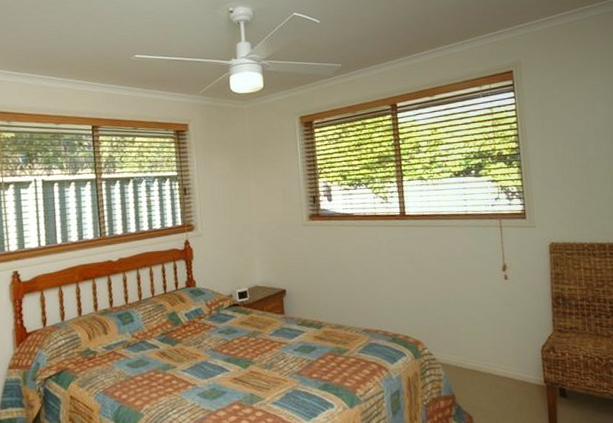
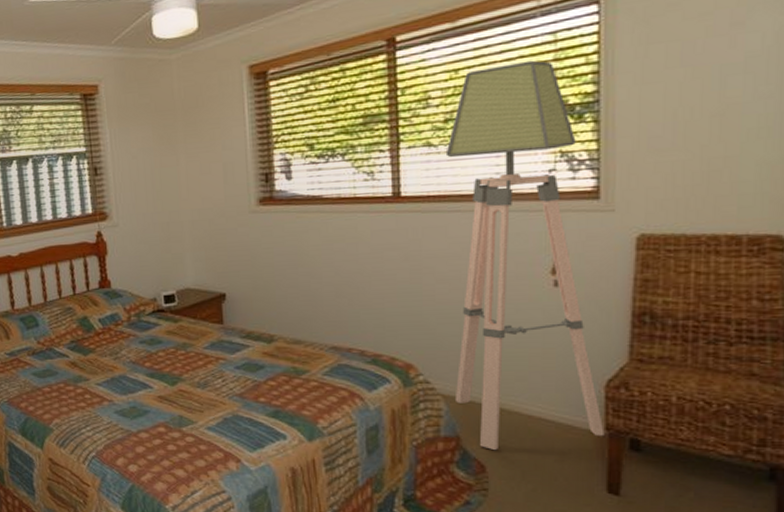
floor lamp: none [432,125,544,404] -> present [445,60,605,450]

